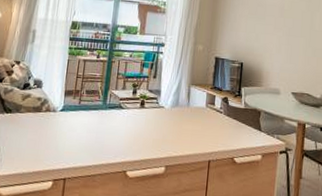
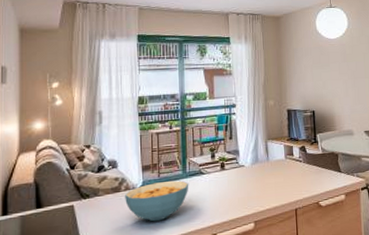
cereal bowl: none [44,109,108,148] -> present [125,180,189,222]

